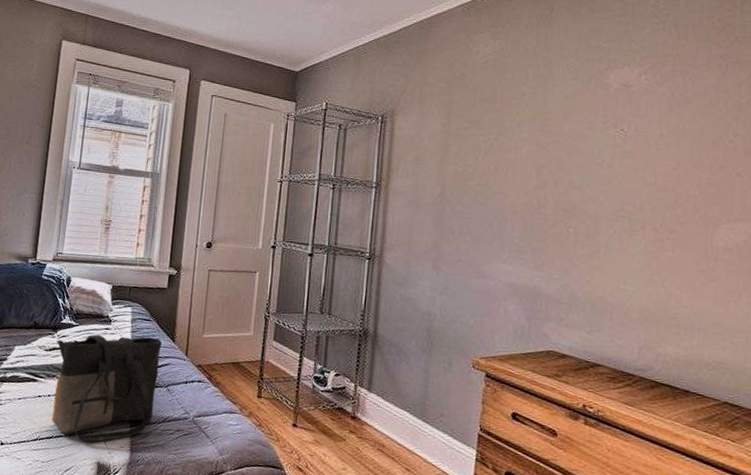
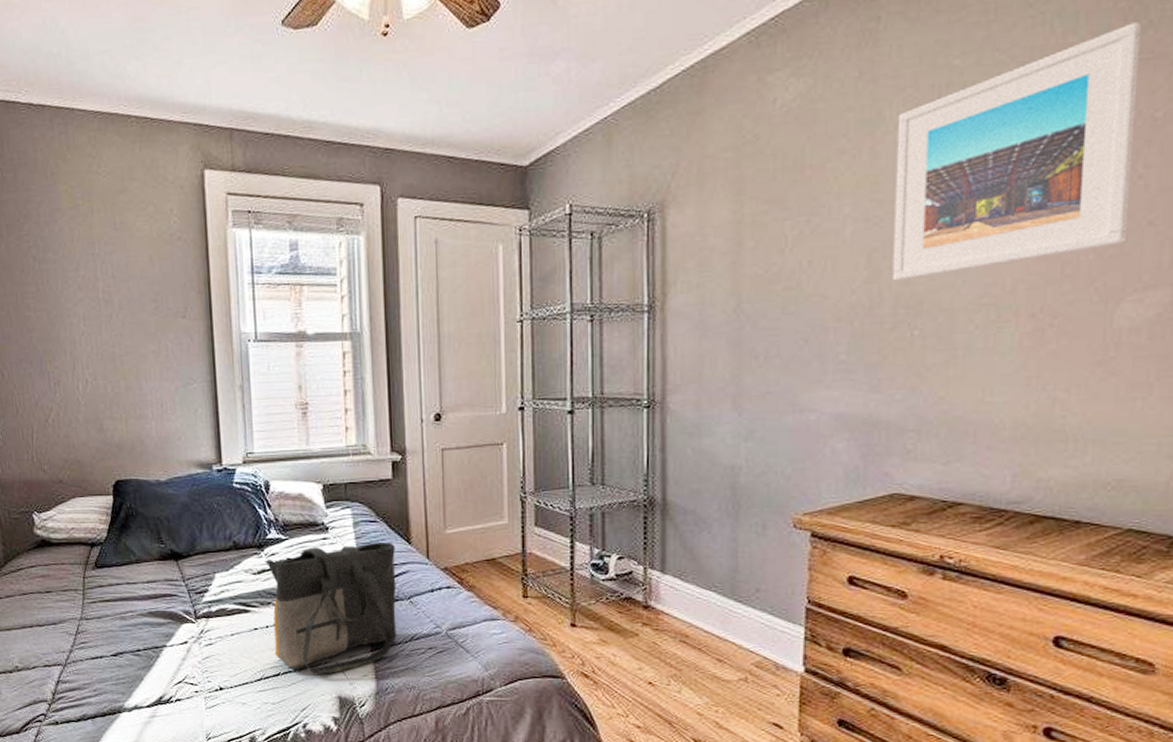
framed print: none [555,37,731,191] -> present [892,22,1142,281]

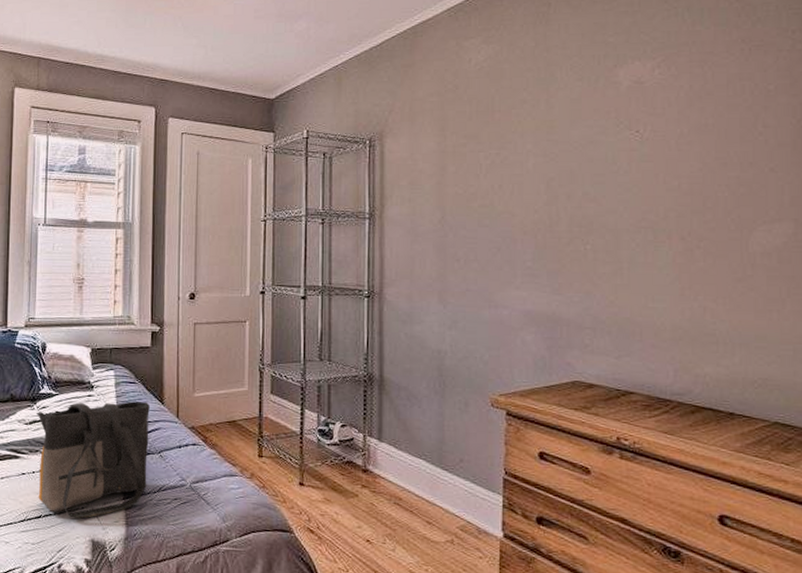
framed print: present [892,22,1142,281] -> none [567,18,754,205]

